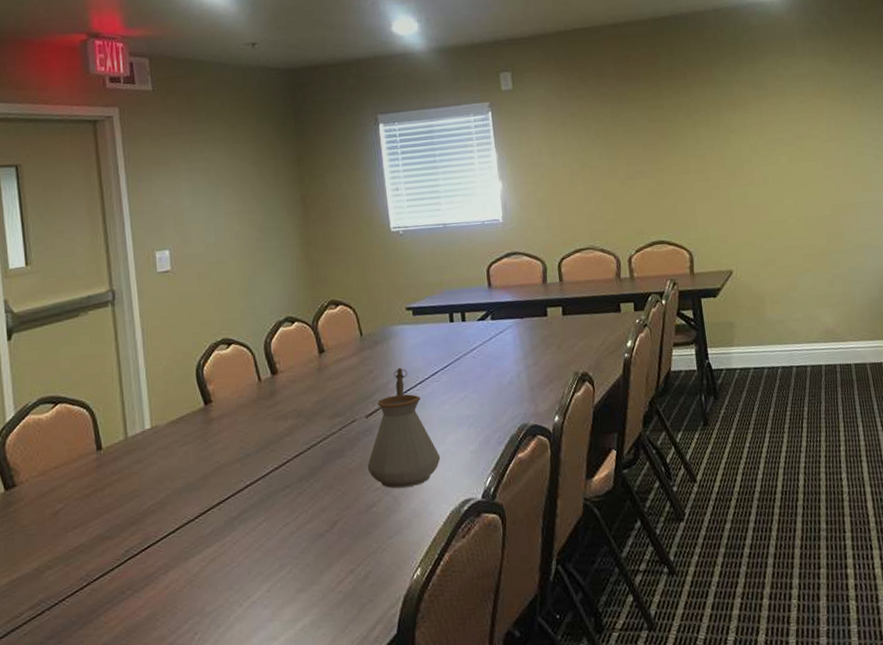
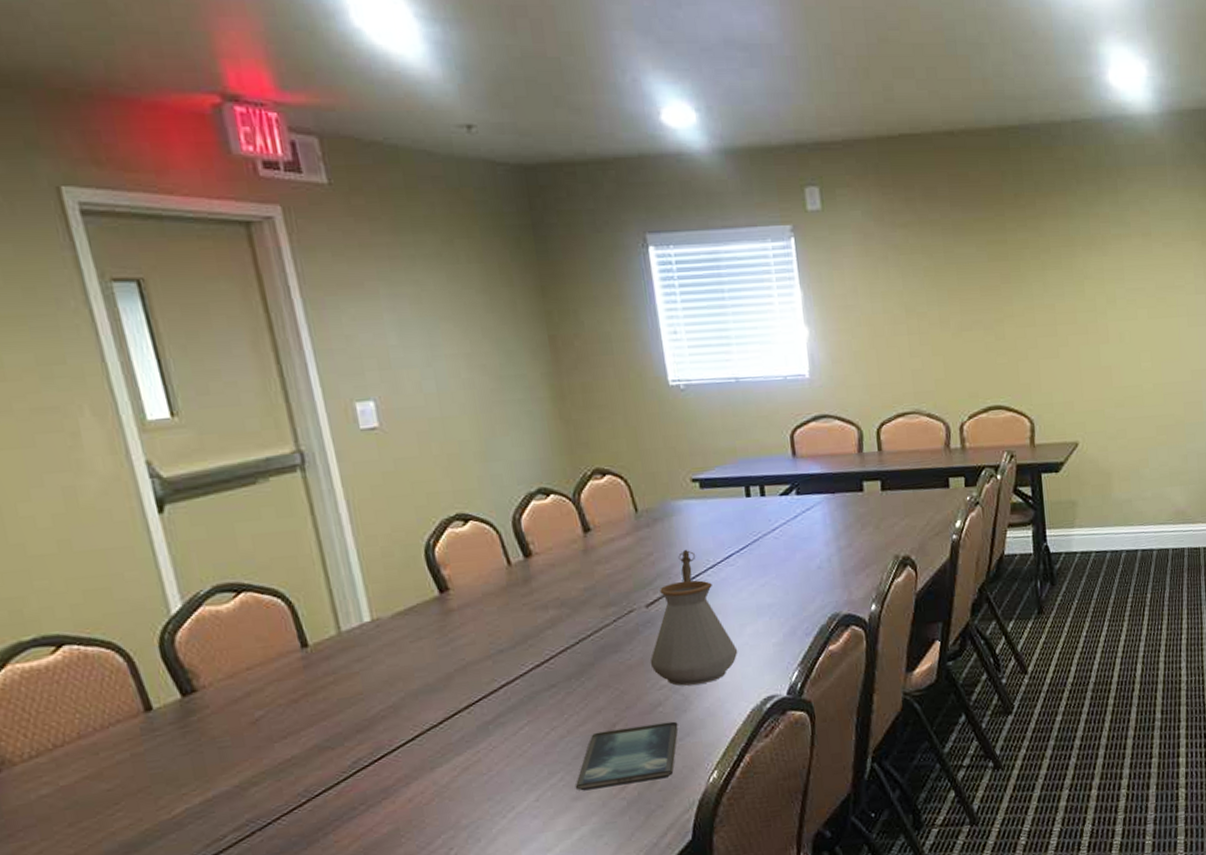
tablet: none [300,521,389,583] -> present [575,721,678,791]

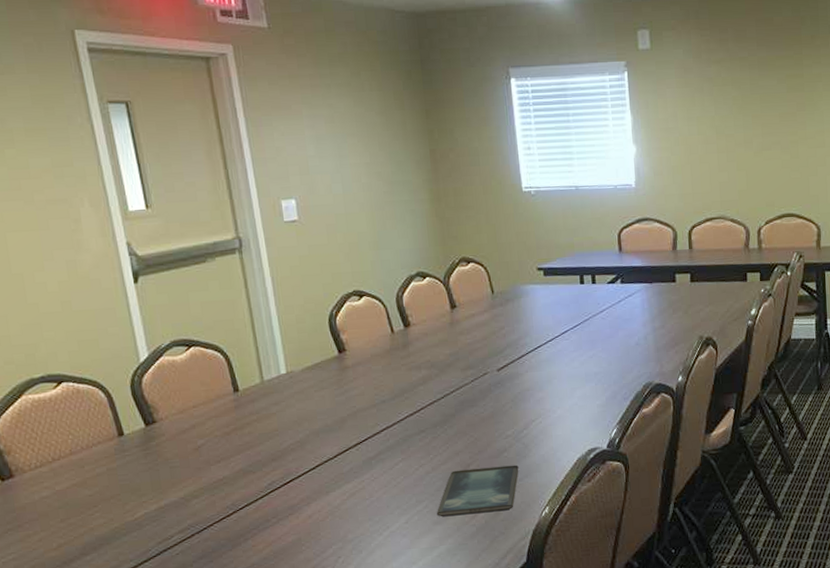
coffee pot: present [650,550,738,686] -> none [498,326,569,437]

